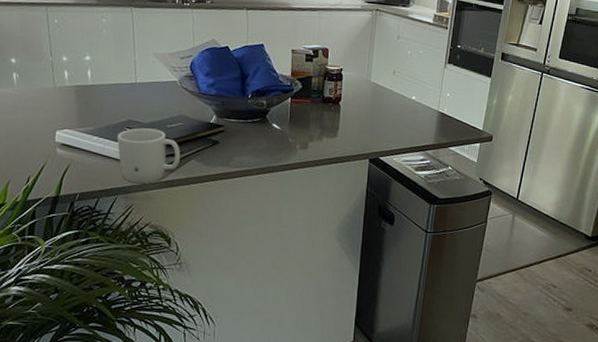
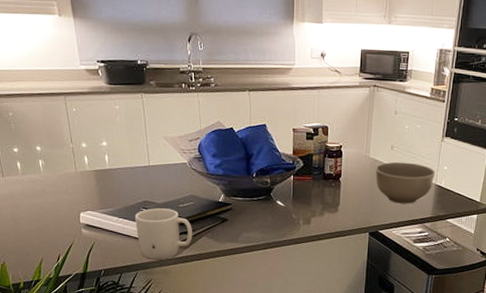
bowl: none [376,87,438,130] -> present [375,162,436,204]

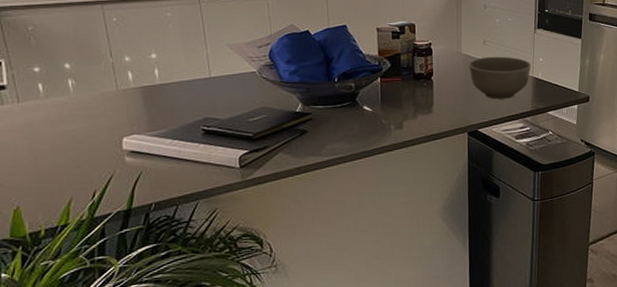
mug: present [134,208,193,259] -> none [193,124,267,184]

